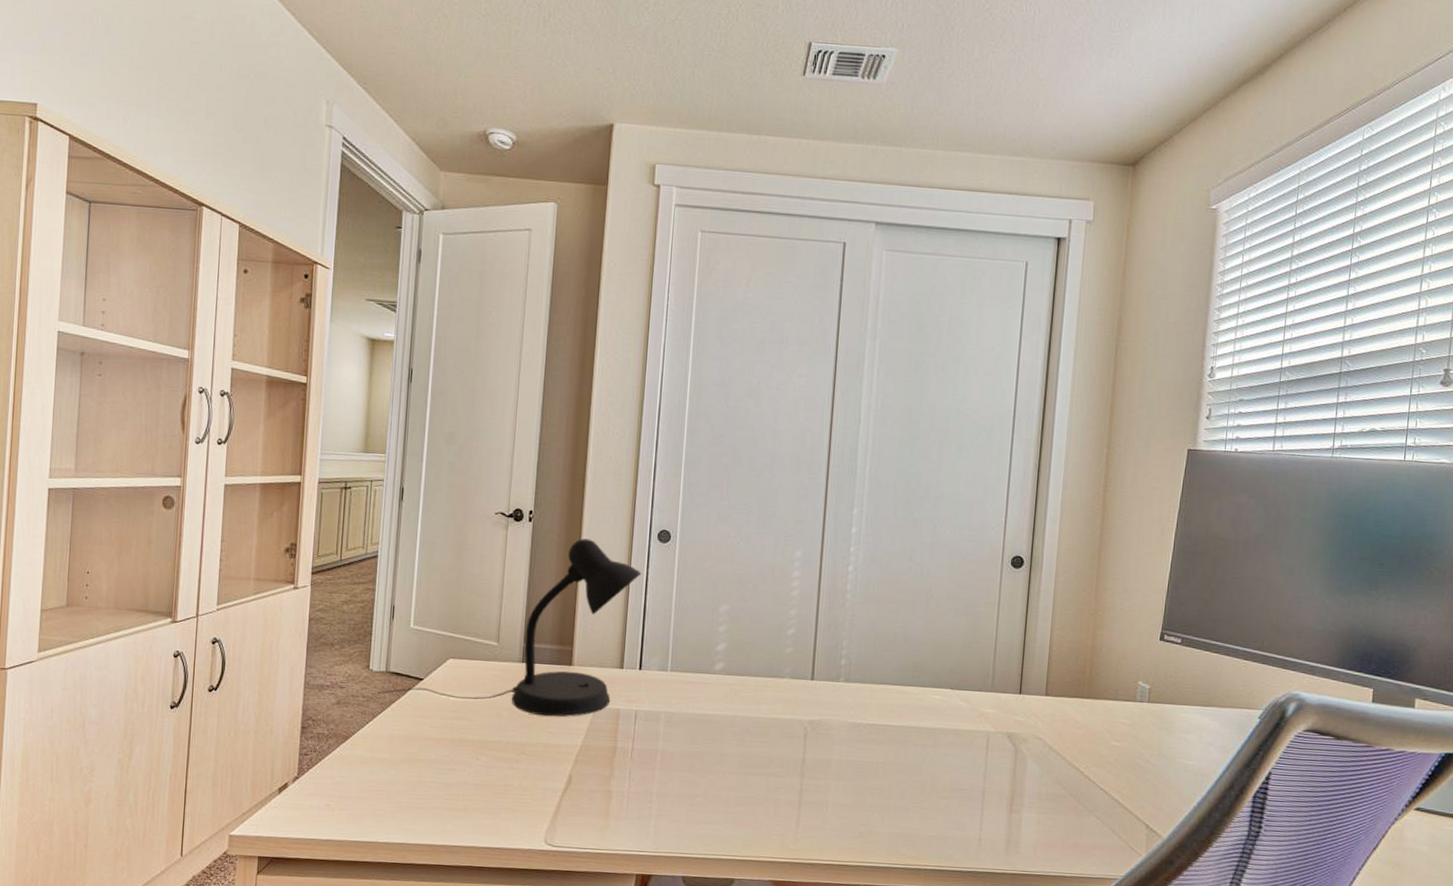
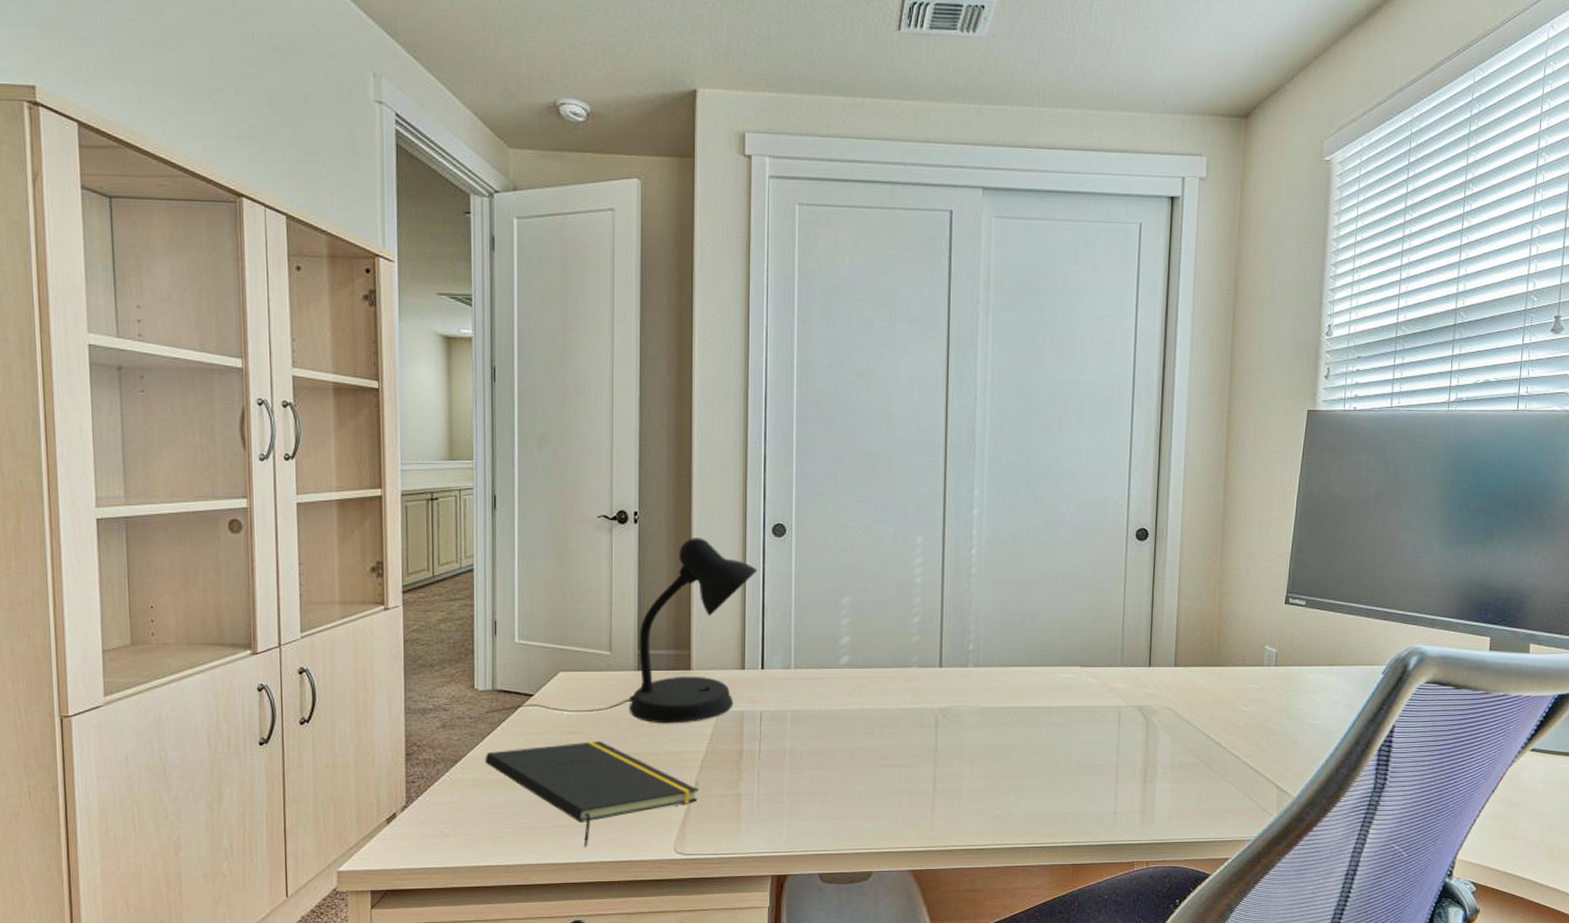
notepad: none [373,728,572,832] -> present [485,741,699,848]

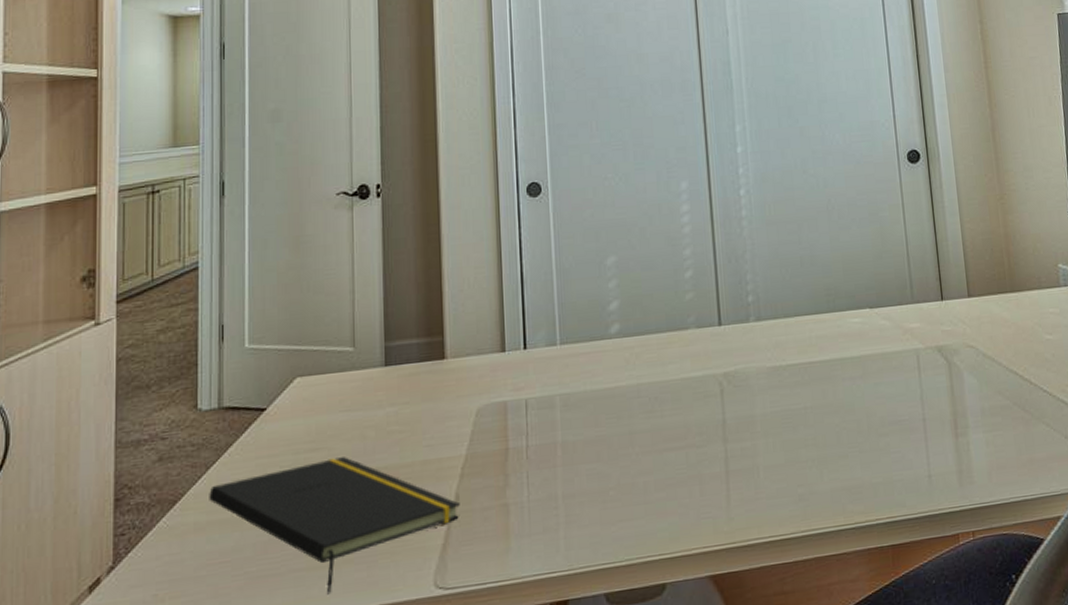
desk lamp: present [485,538,758,724] -> none [210,206,513,439]

